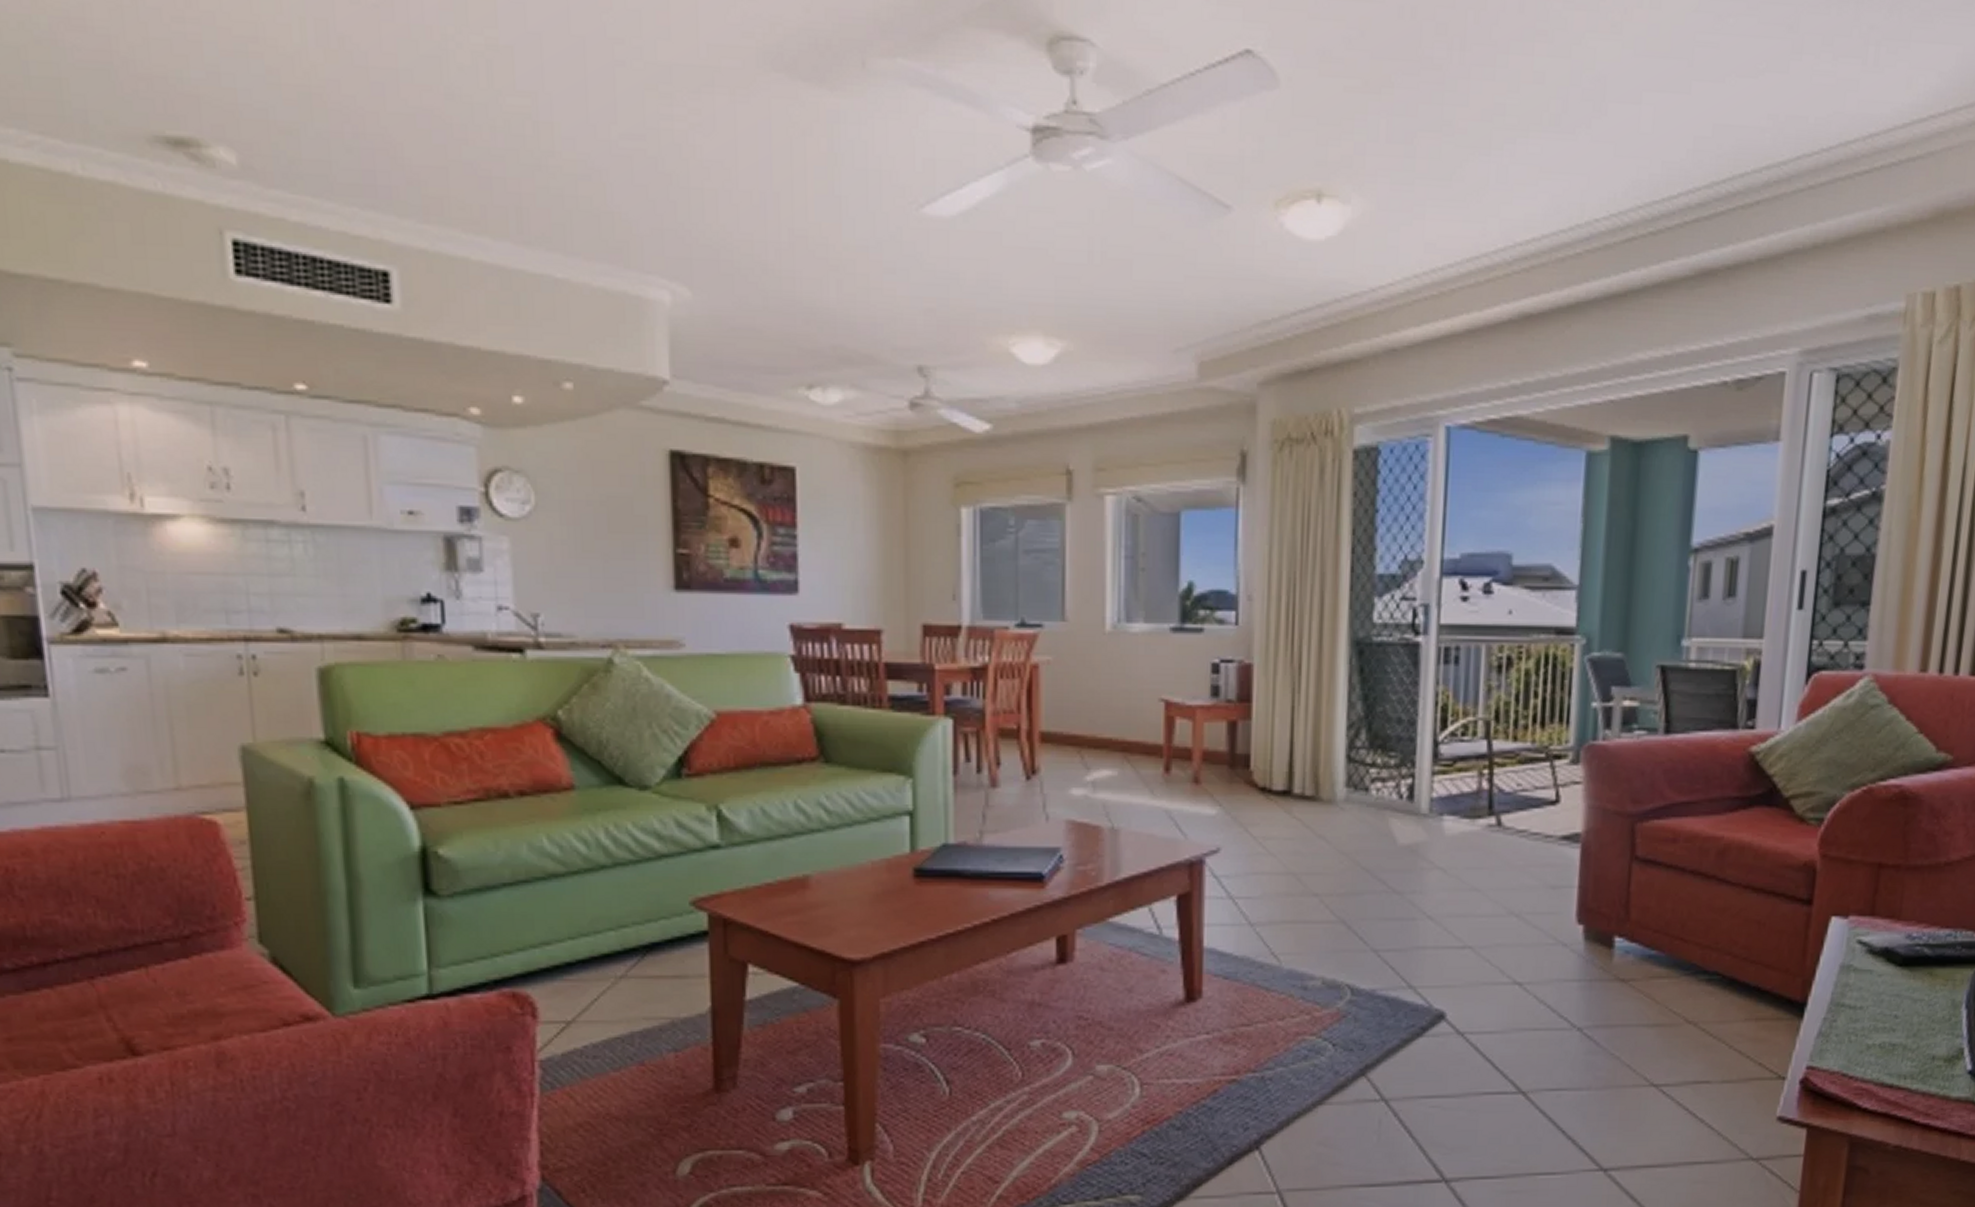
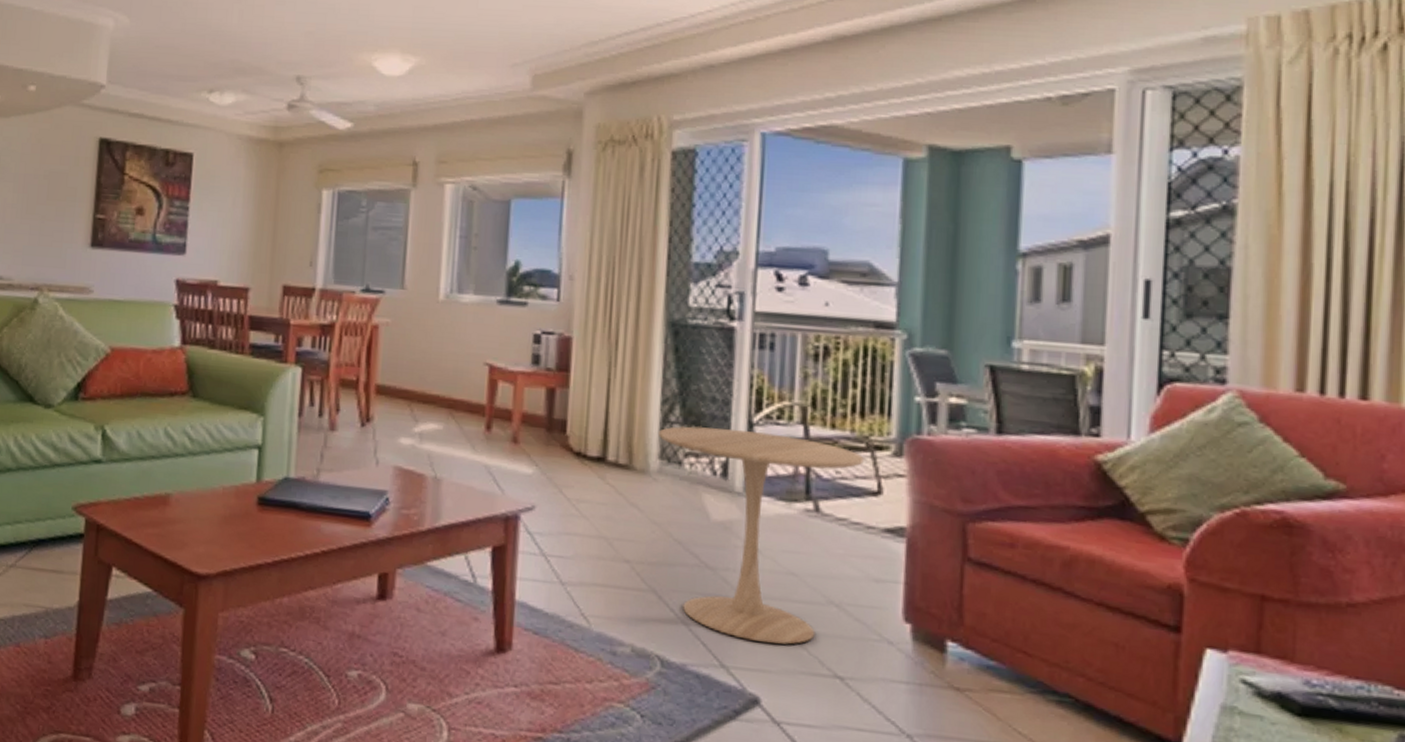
side table: none [1345,749,1544,960] -> present [659,425,864,645]

